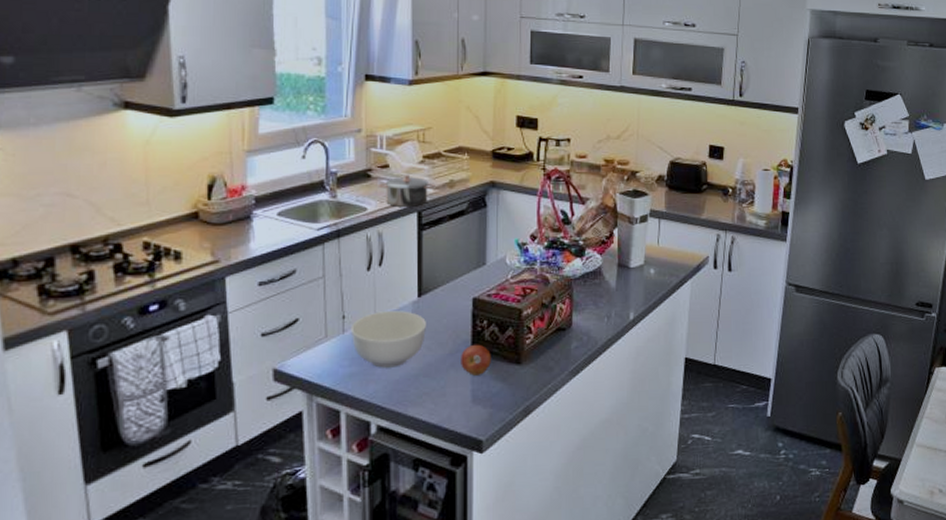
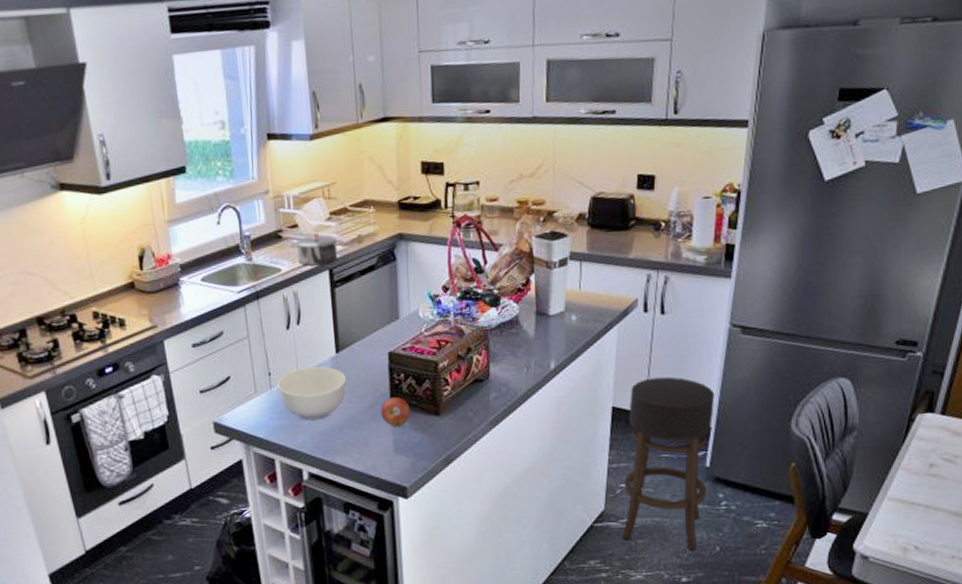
bar stool: none [692,329,775,501] -> present [621,376,715,551]

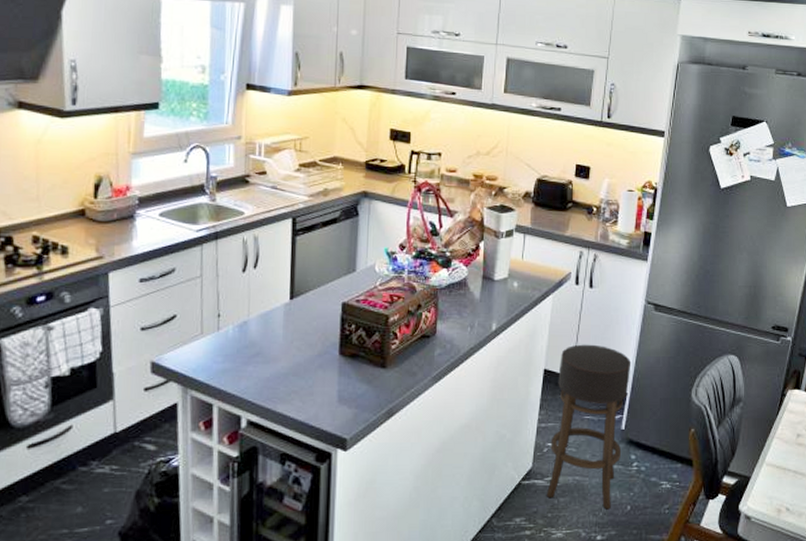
bowl: present [276,366,347,420] -> none [225,312,298,366]
cooking pot: present [289,233,344,266] -> none [255,181,310,213]
fruit: present [380,396,410,427] -> none [328,347,358,377]

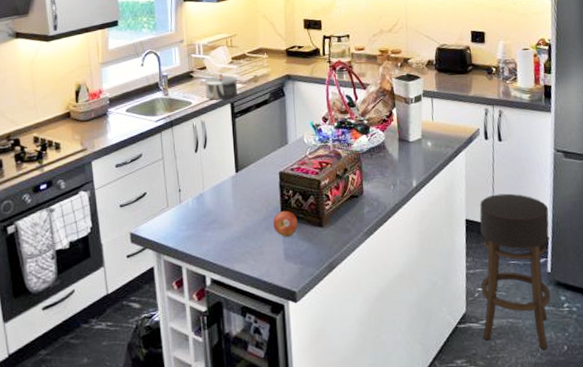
cooking pot: none [255,181,310,213] -> present [198,73,243,100]
fruit: none [328,347,358,377] -> present [273,210,298,237]

